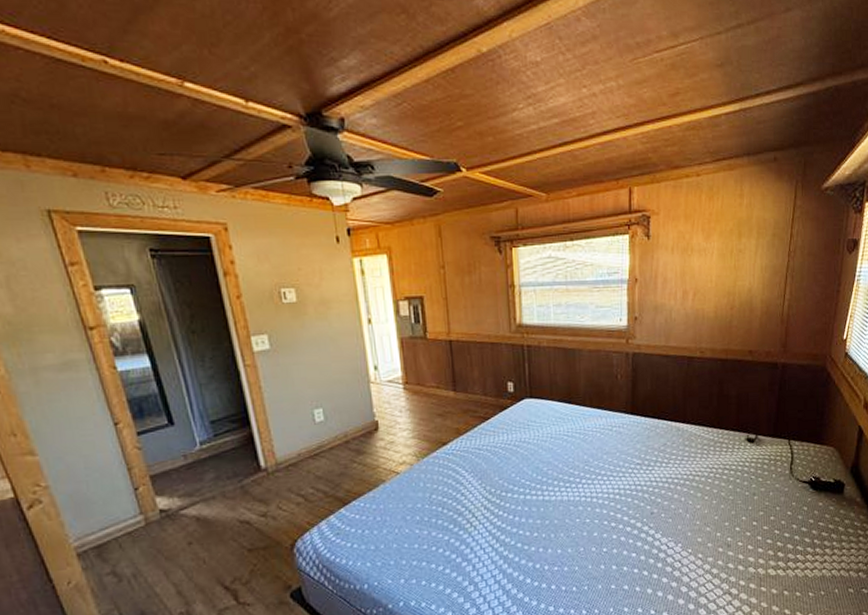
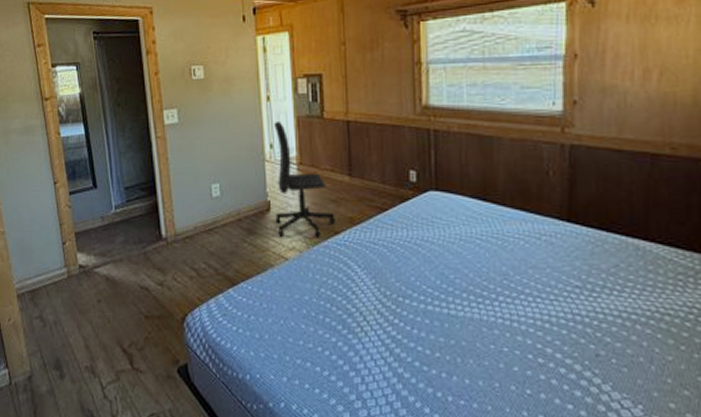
office chair: none [377,342,443,455] -> present [274,120,335,238]

